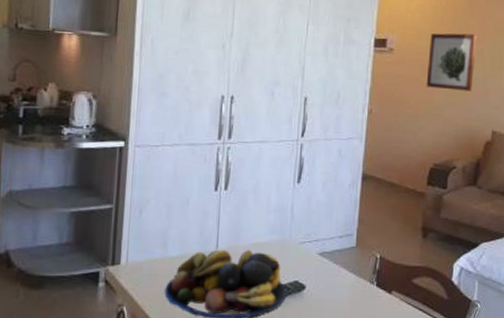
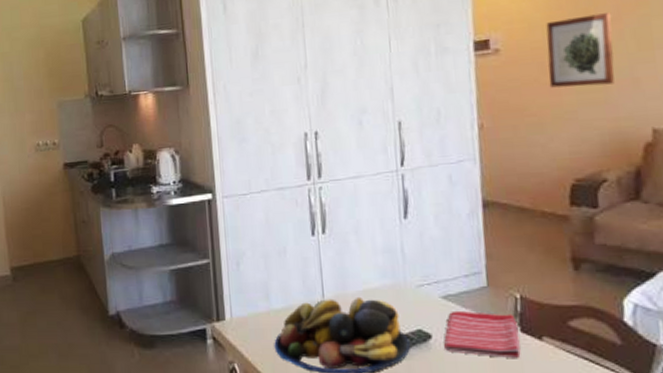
dish towel: none [315,266,375,309] -> present [444,310,521,359]

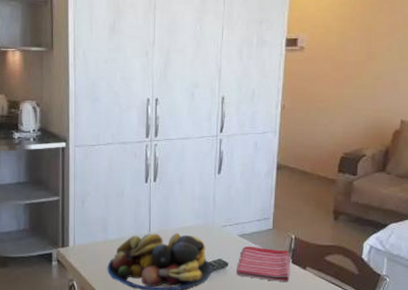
wall art: present [546,13,615,88] -> none [336,28,386,84]

